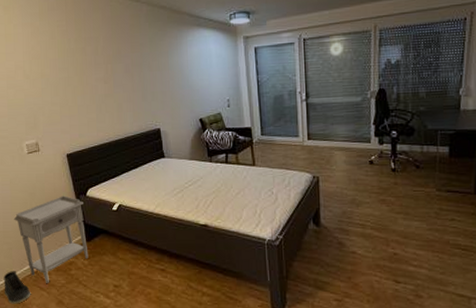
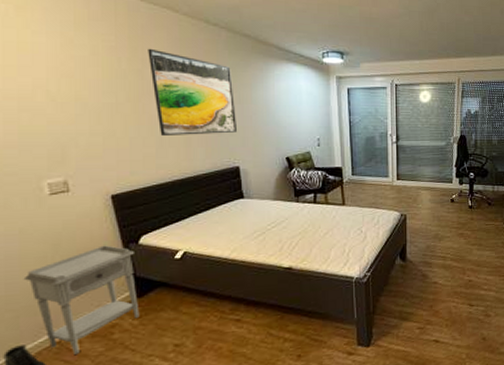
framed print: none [88,28,157,104] -> present [148,48,236,137]

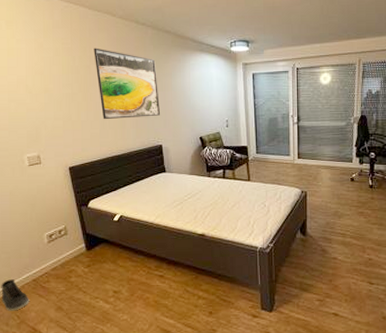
nightstand: present [23,245,140,354] -> none [12,207,89,290]

